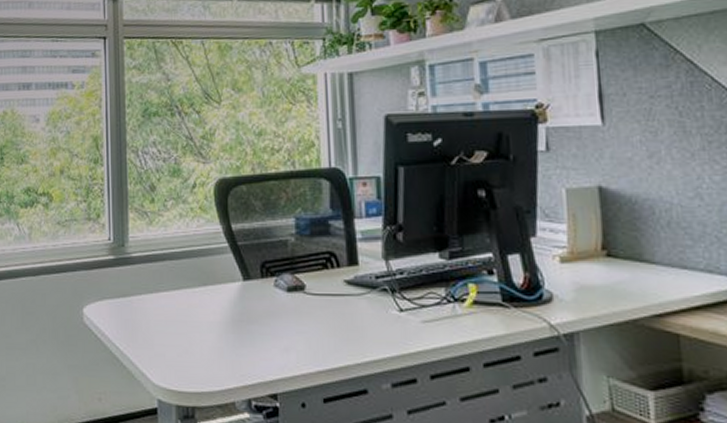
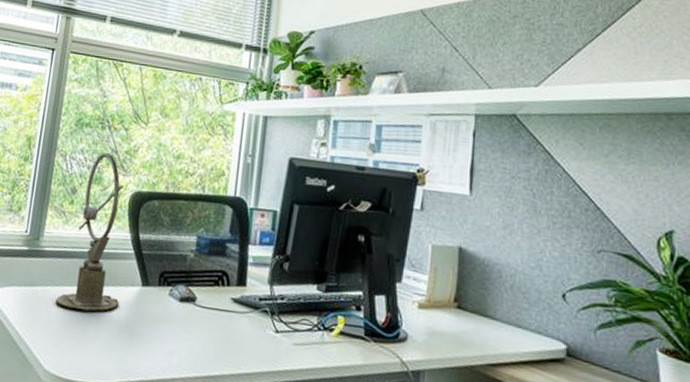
sundial: none [153,142,222,316] -> present [56,153,125,312]

